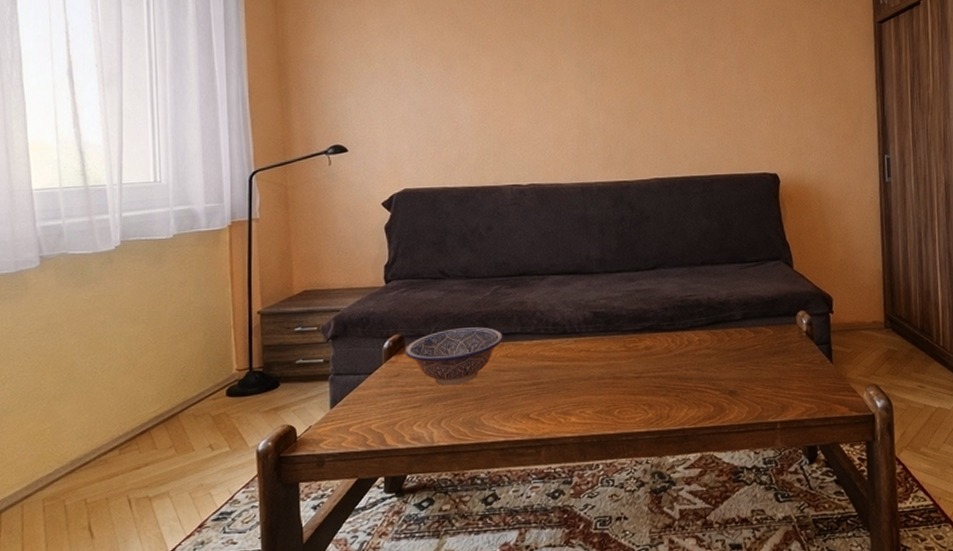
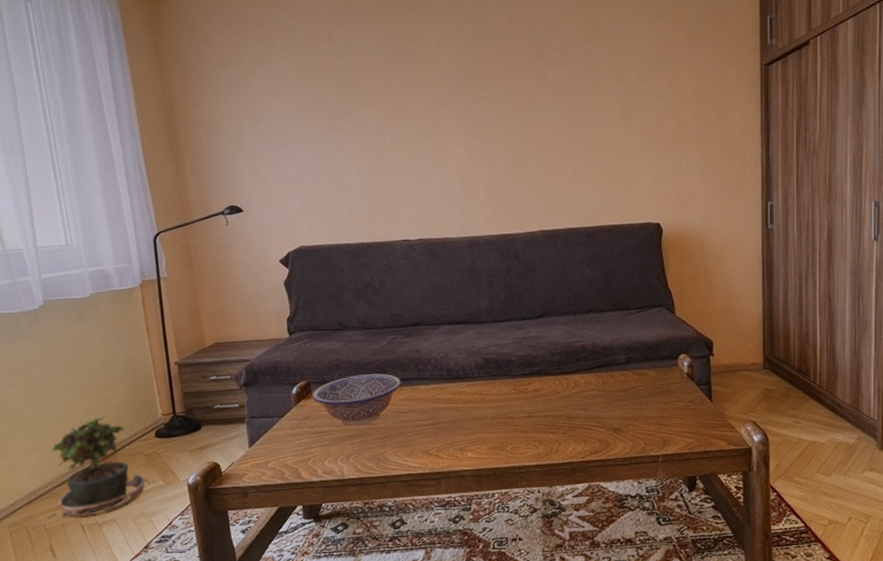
potted plant: none [66,371,209,503] -> present [28,416,146,529]

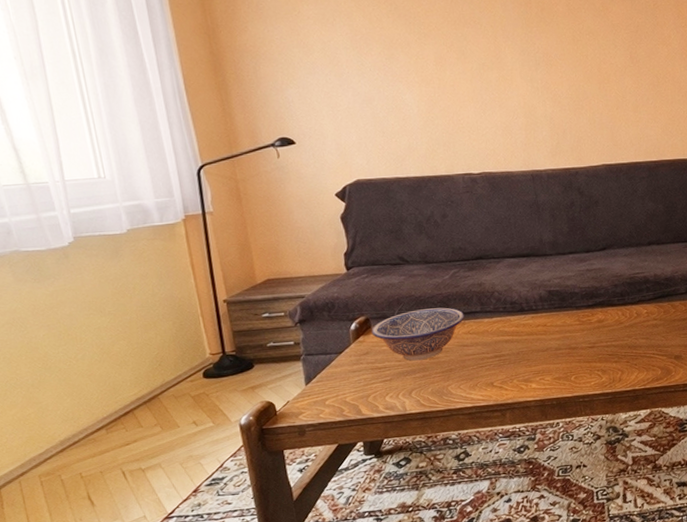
potted plant: present [28,416,146,529] -> none [61,357,194,478]

